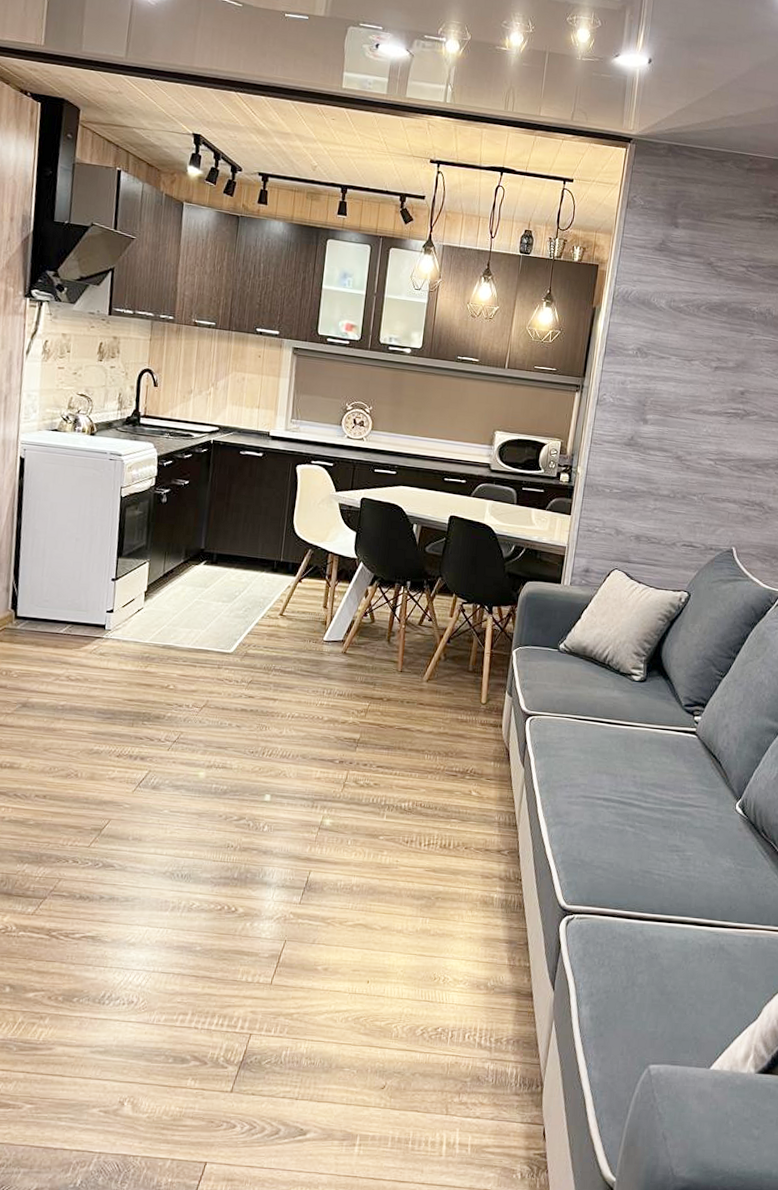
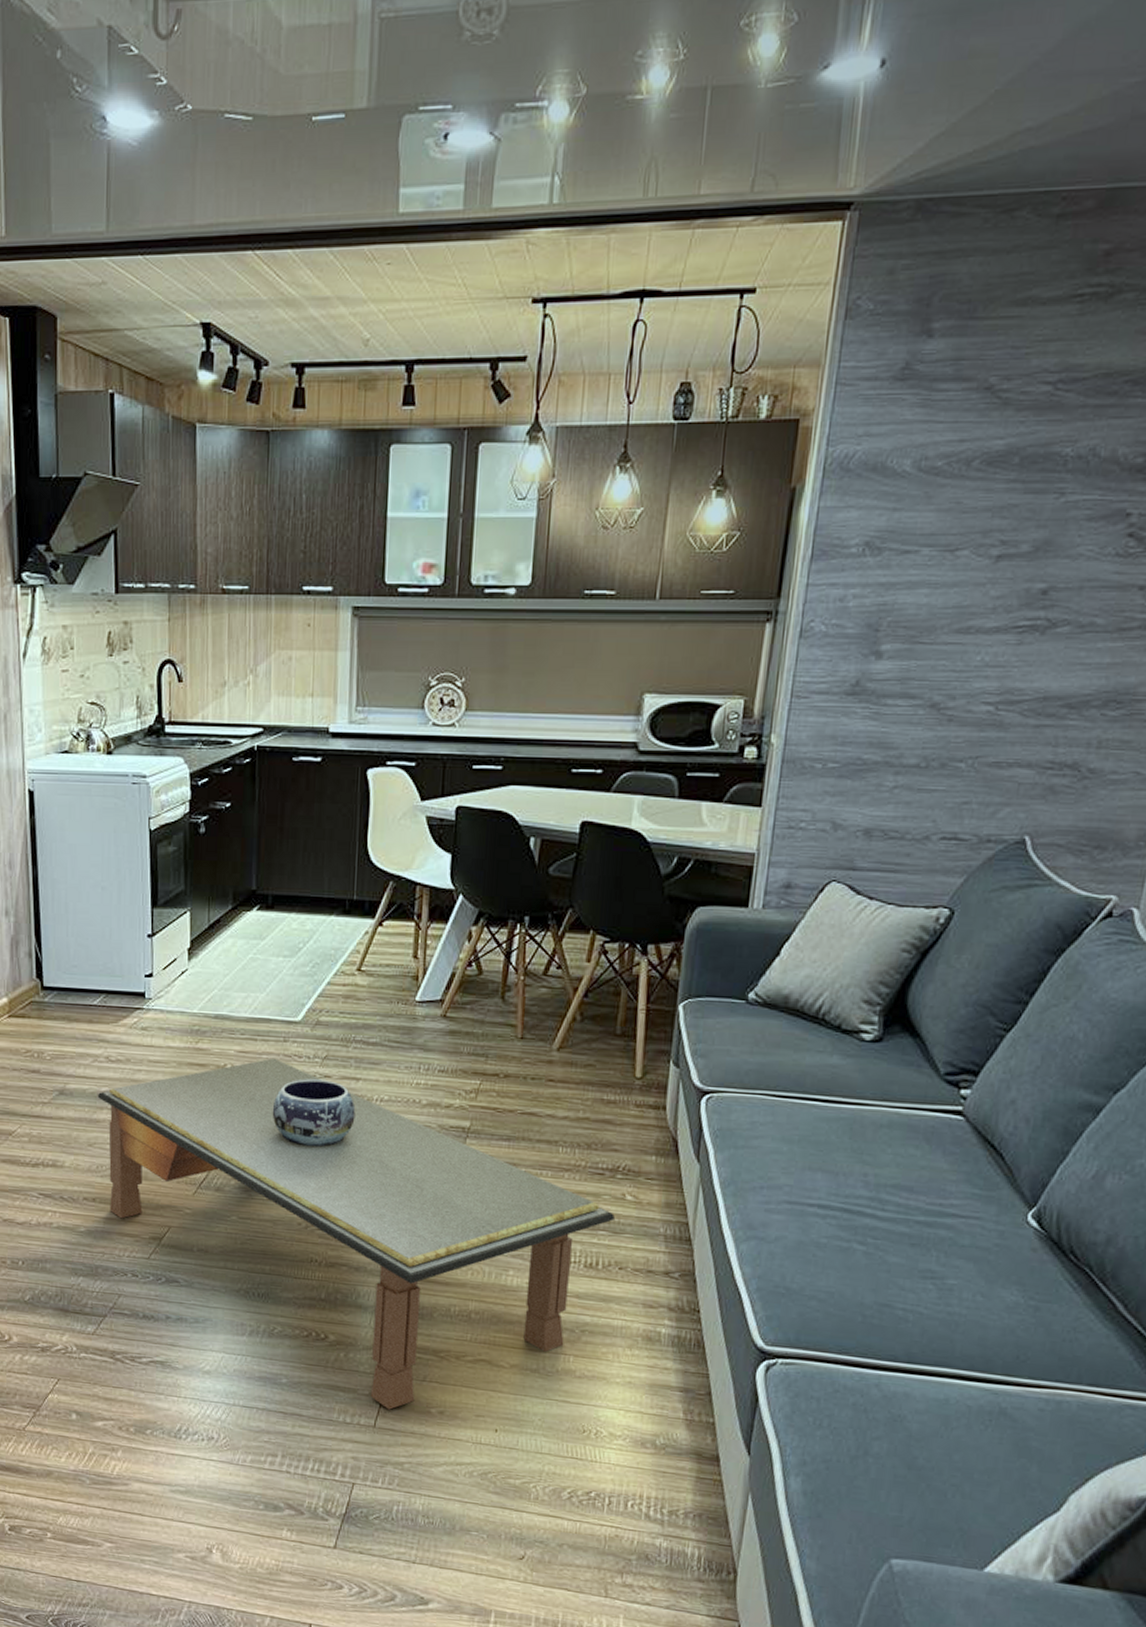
coffee table: none [57,681,463,969] -> present [98,1058,615,1410]
decorative bowl: none [204,698,272,754] -> present [272,1079,356,1147]

